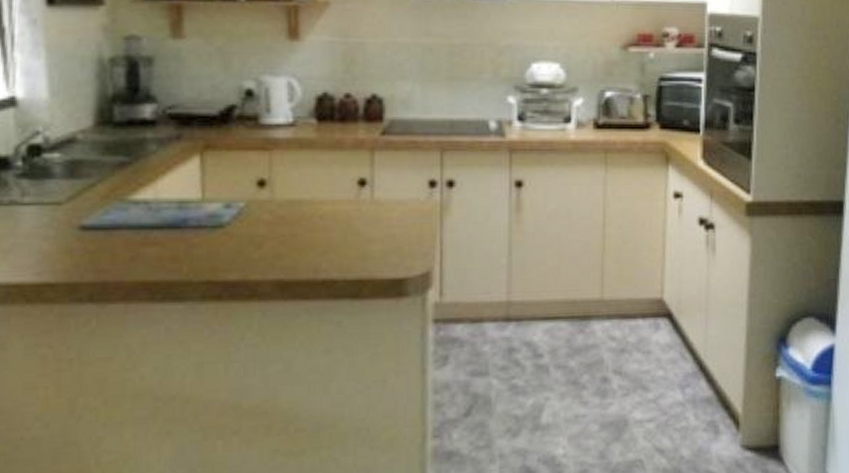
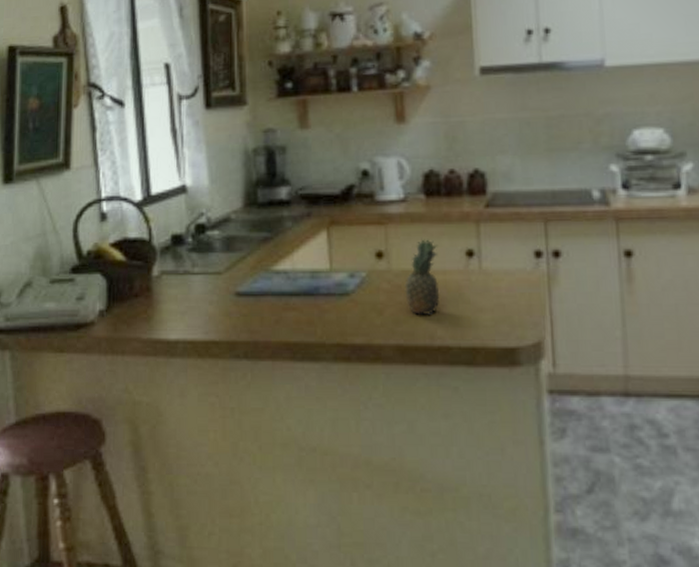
fruit: none [288,165,328,249] -> present [404,238,440,316]

